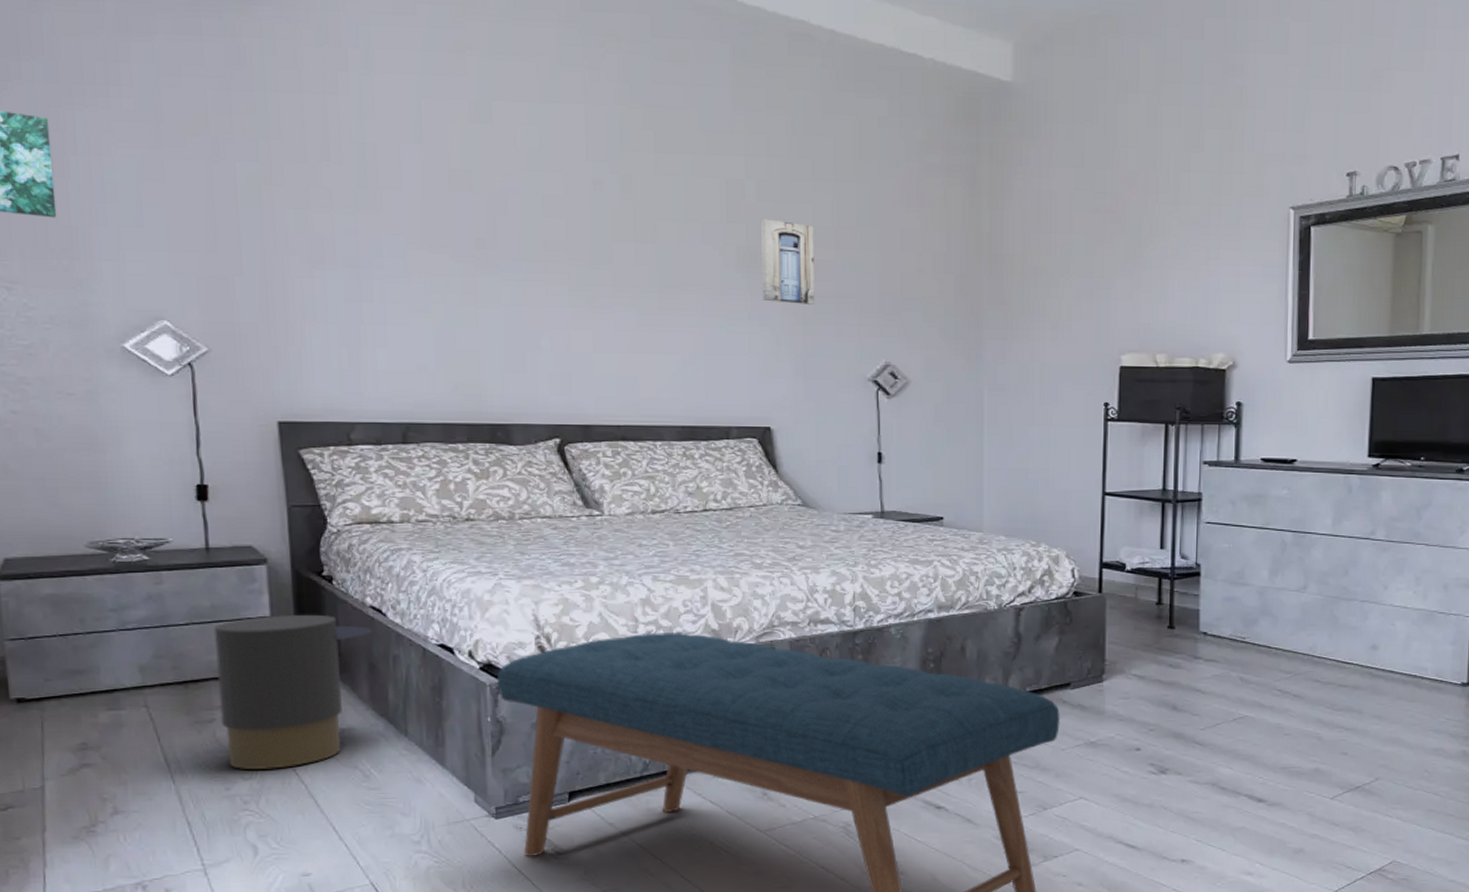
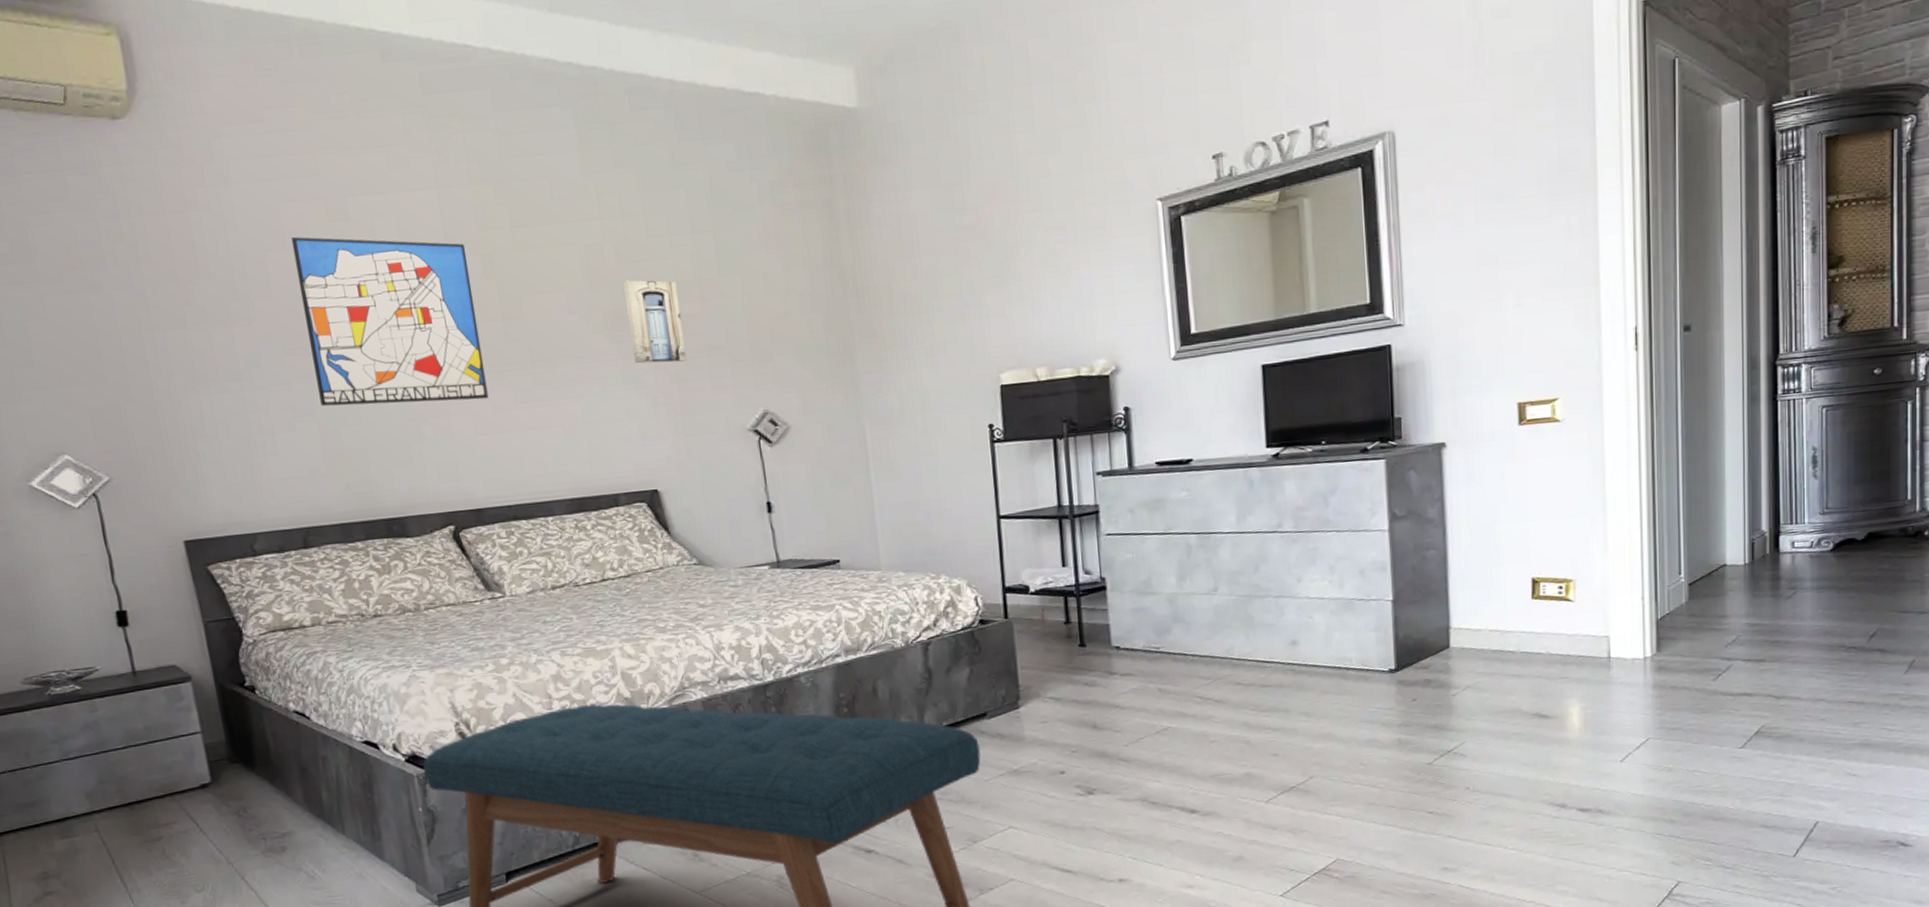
trash can: present [213,614,372,769] -> none [149,724,299,883]
wall art: none [429,132,611,317] -> present [290,236,489,407]

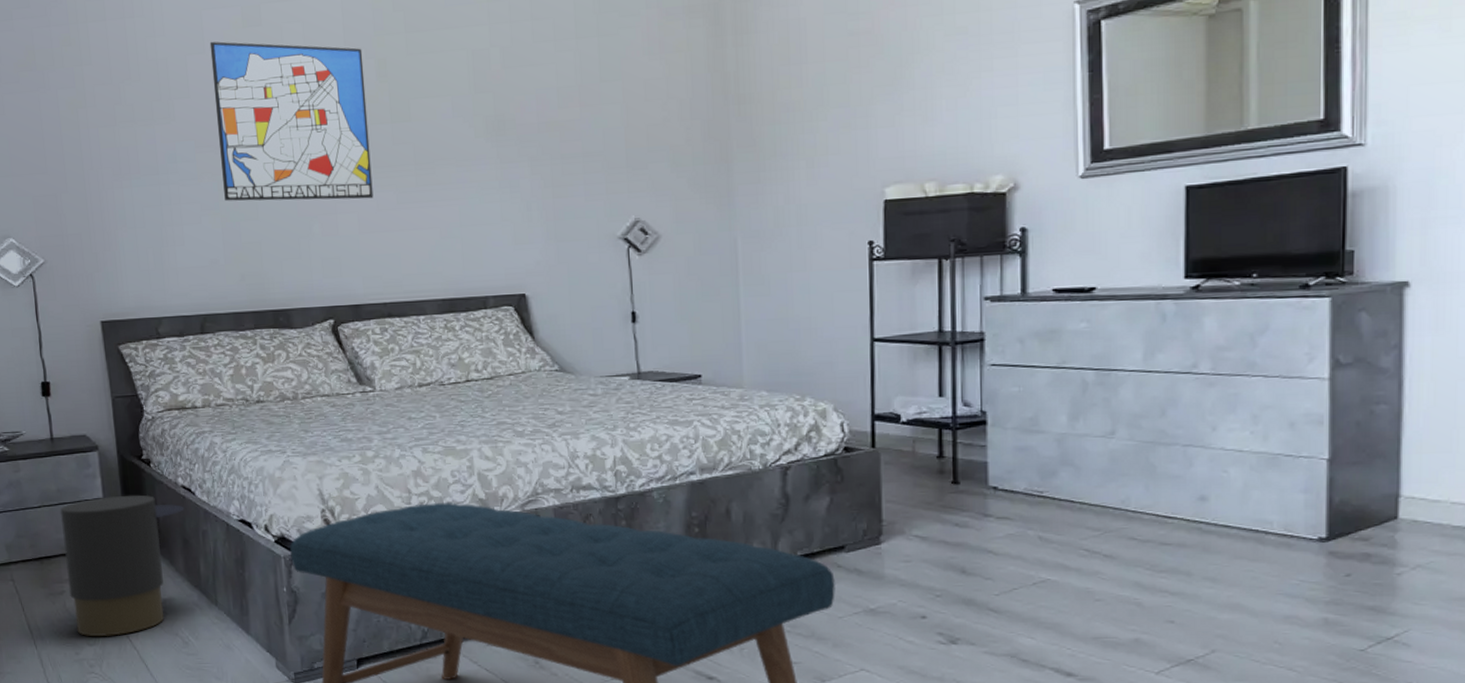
trash can: none [149,724,299,883] -> present [59,495,185,636]
wall art: present [624,280,687,364] -> none [507,85,563,168]

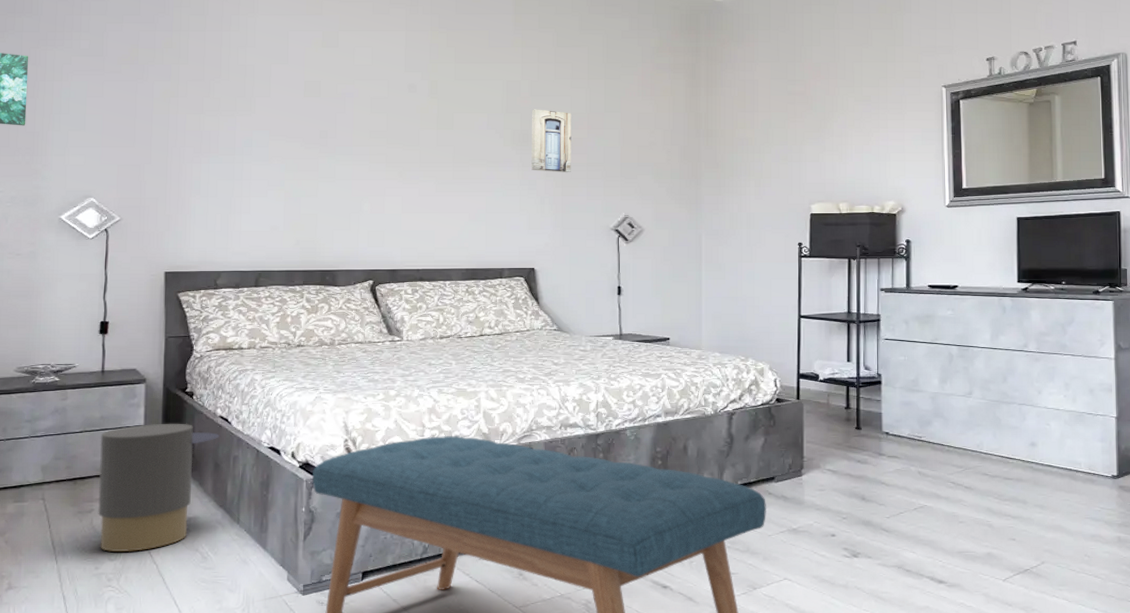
wall art: present [209,41,374,202] -> none [290,55,419,186]
wall art: none [507,85,563,168] -> present [531,109,572,172]

